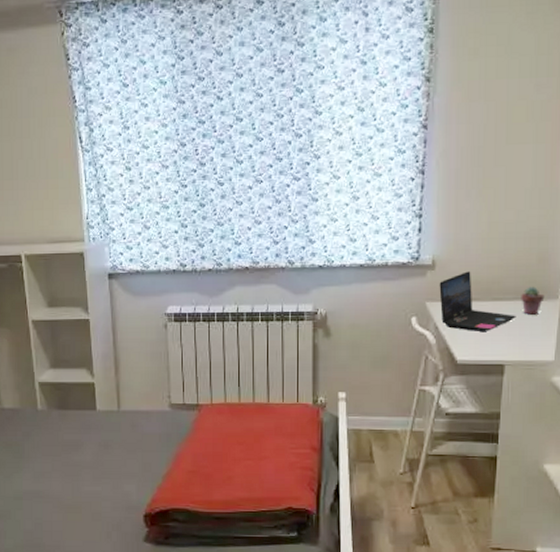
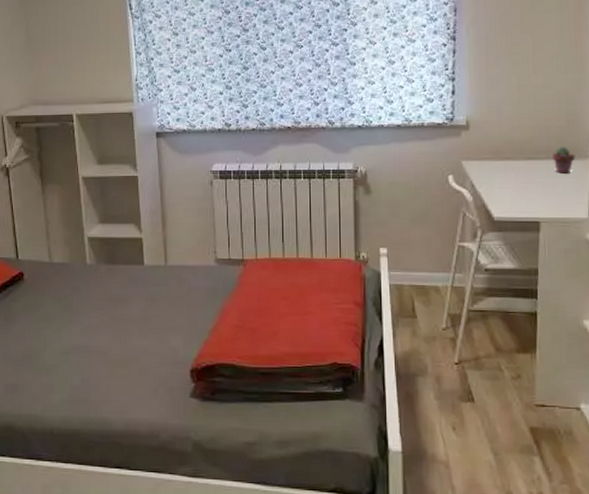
laptop: present [439,271,516,331] -> none [474,132,549,189]

